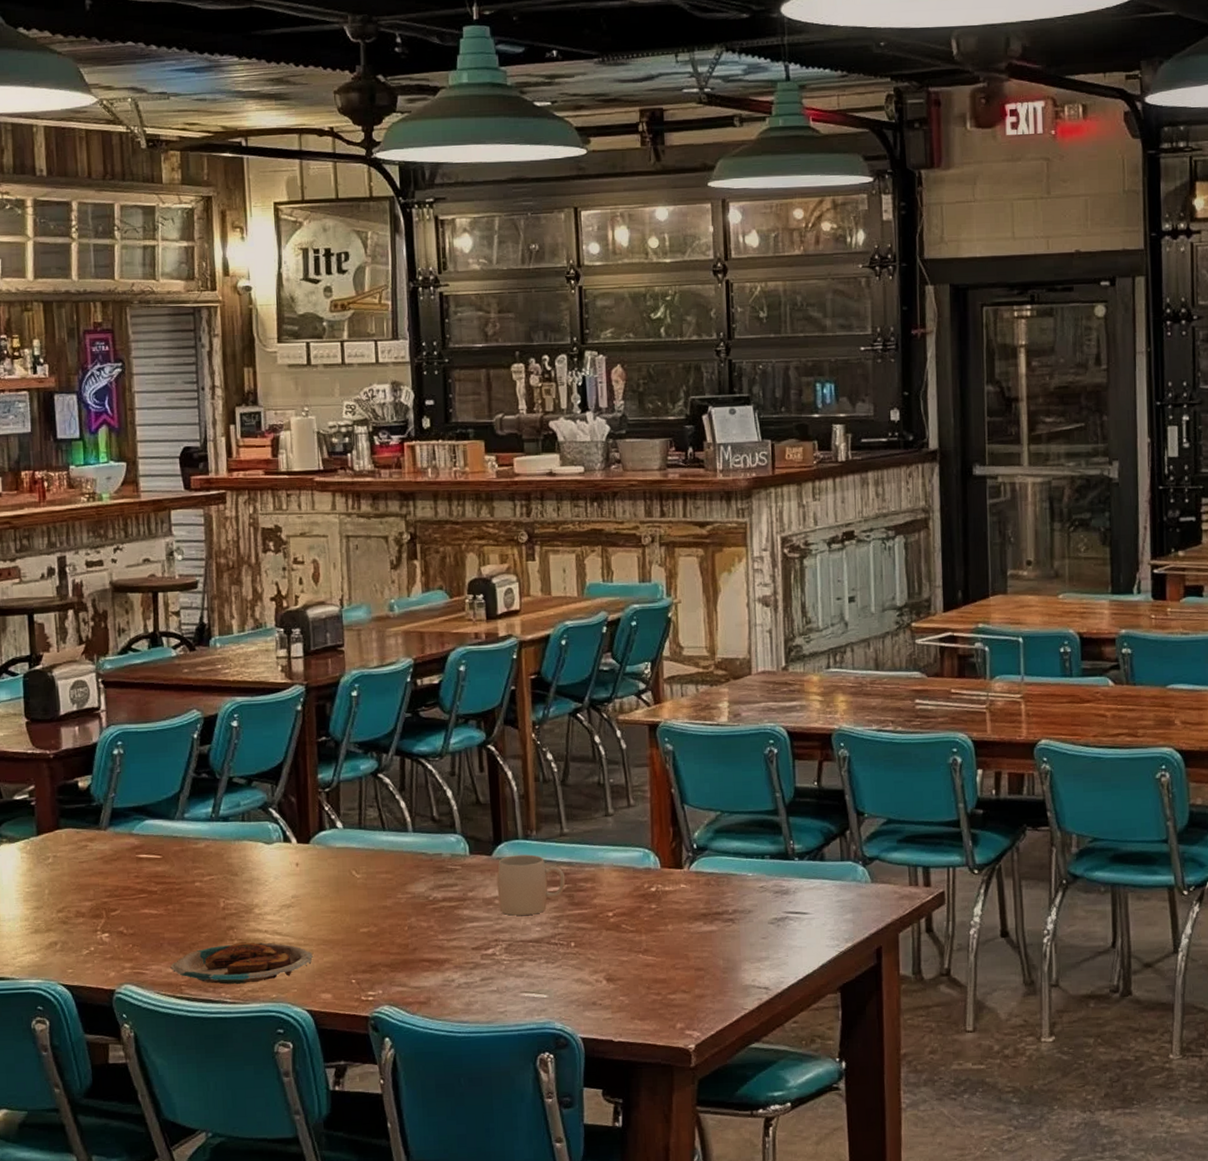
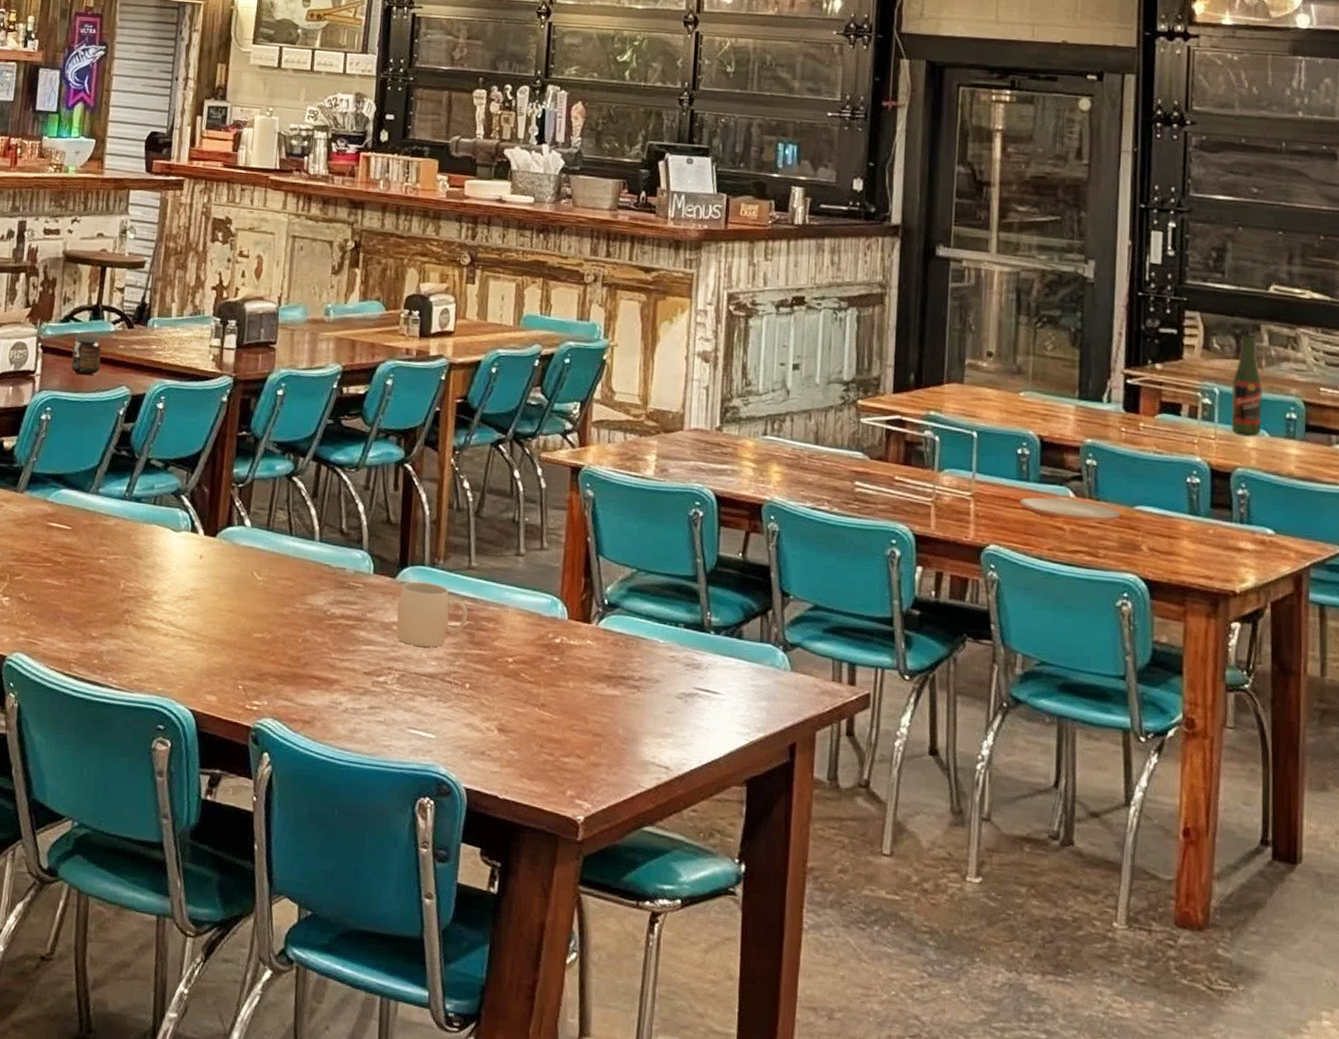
food container: none [135,660,167,705] -> present [71,331,101,376]
plate: present [170,942,314,985] -> none [63,627,205,673]
plate: none [1065,688,1156,708] -> present [1020,497,1122,524]

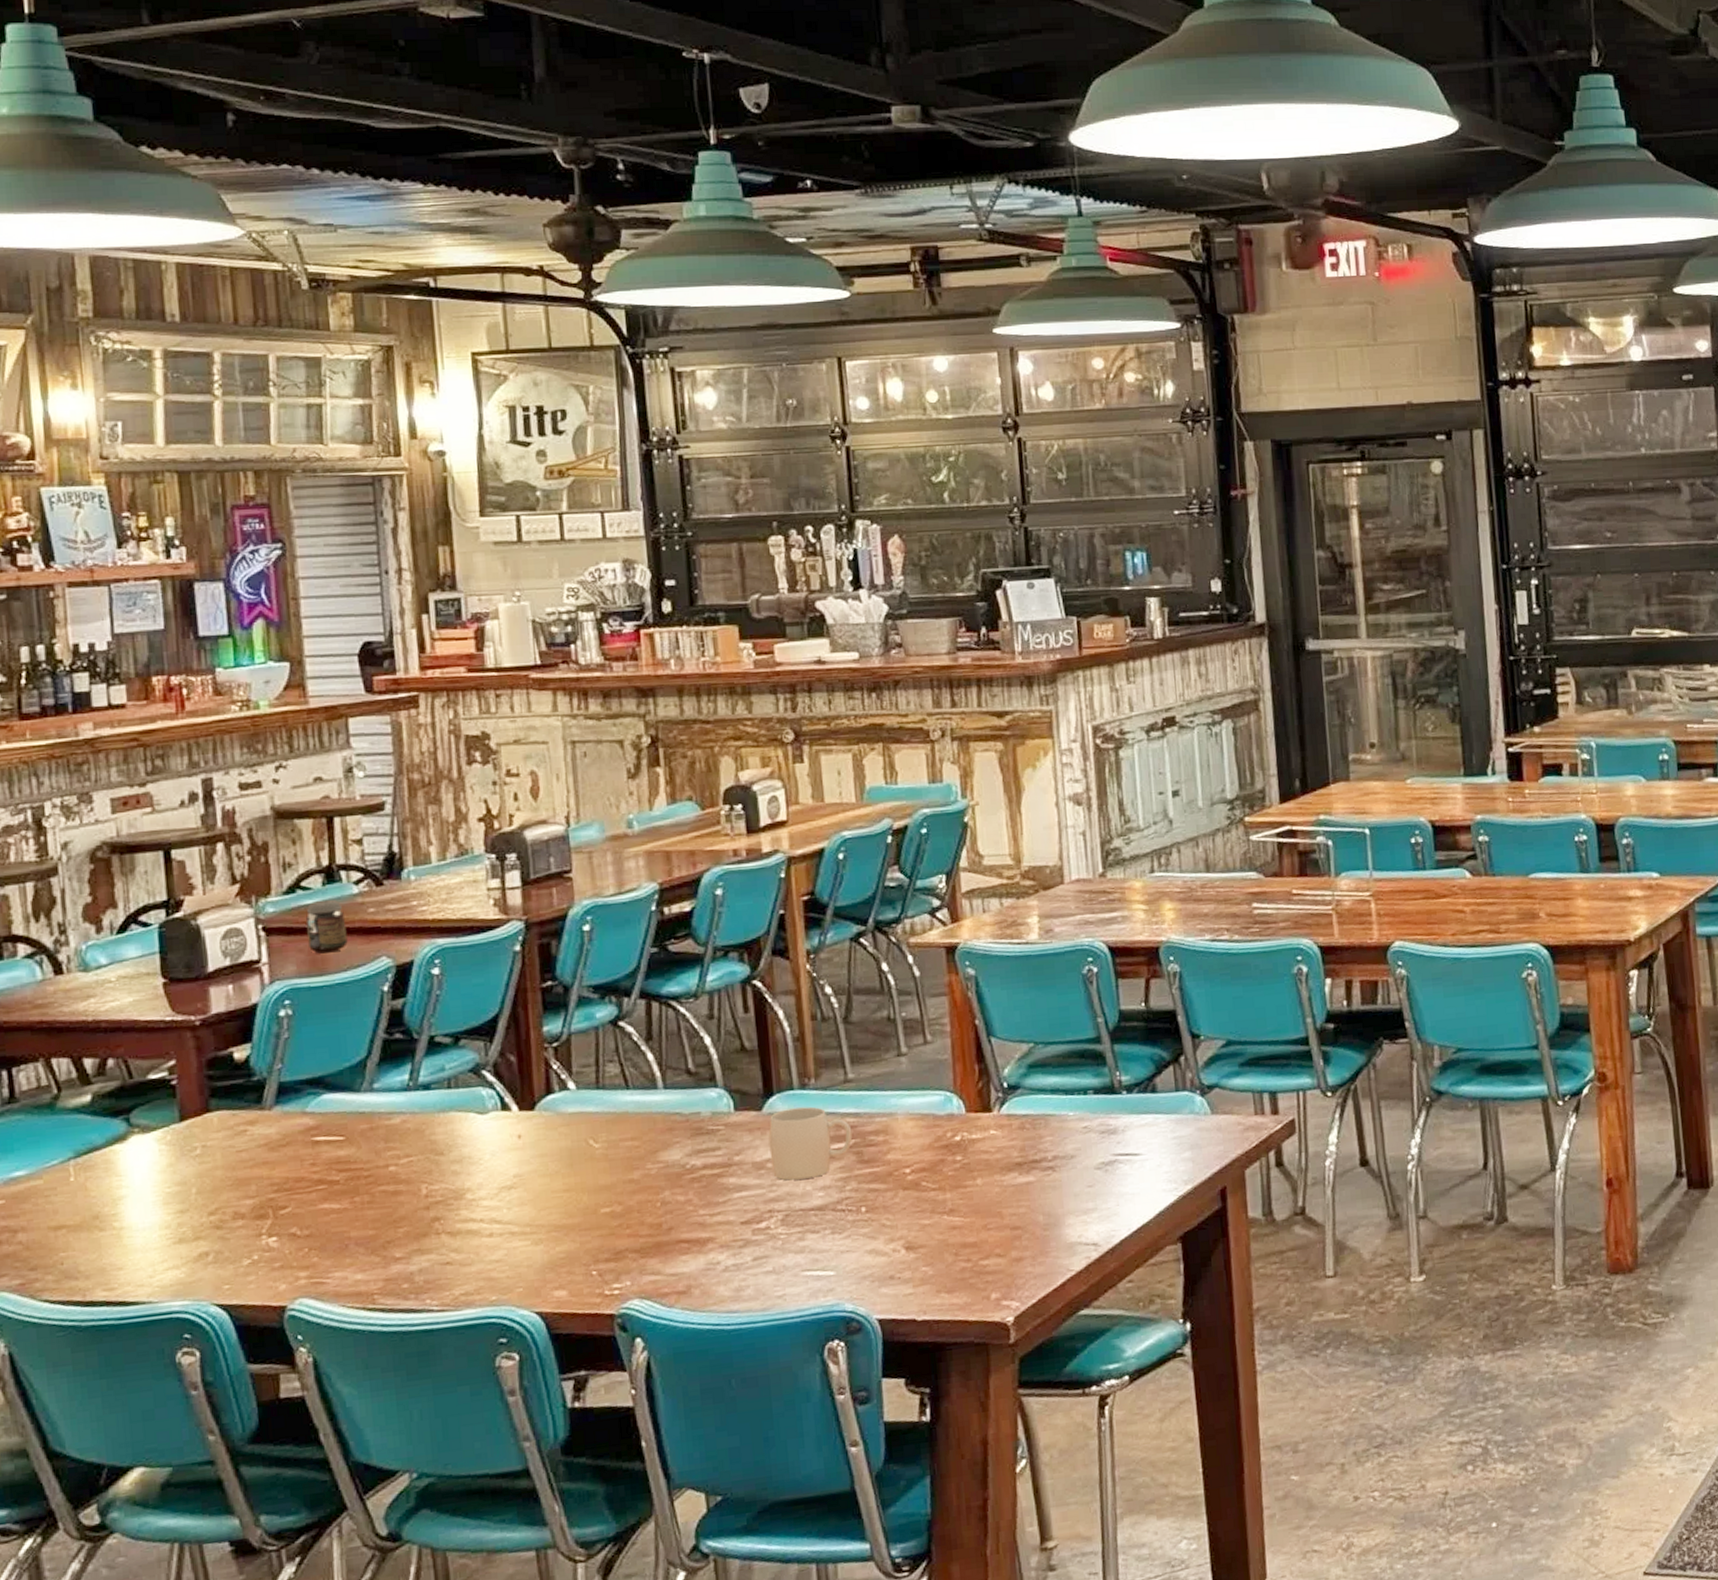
plate: present [1020,497,1122,524] -> none [1419,880,1518,903]
beer bottle: present [1231,334,1262,437] -> none [1606,682,1638,786]

